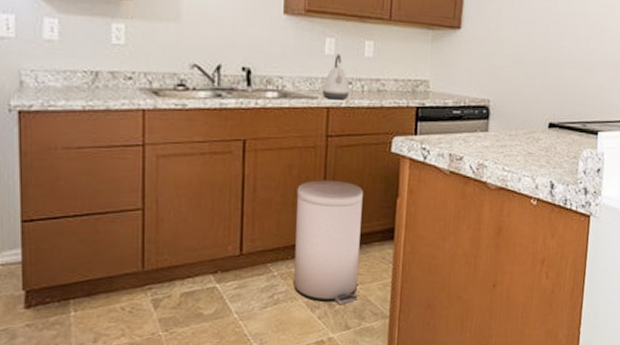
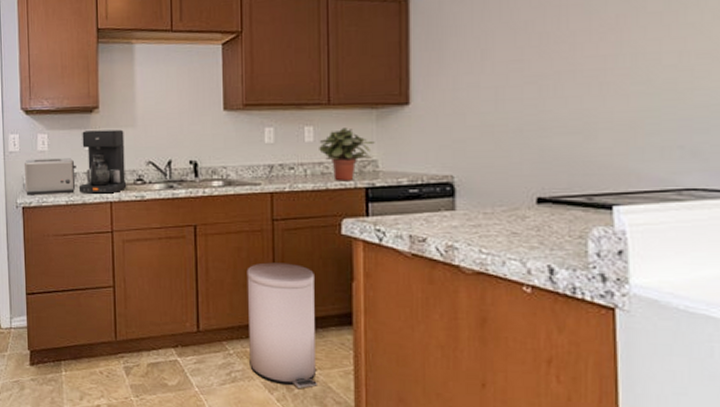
toaster: none [21,49,99,97] -> present [23,158,77,196]
coffee maker: none [101,19,165,100] -> present [78,129,127,194]
kettle: present [322,54,351,100] -> none [264,141,293,185]
potted plant: none [377,45,428,100] -> present [319,128,375,181]

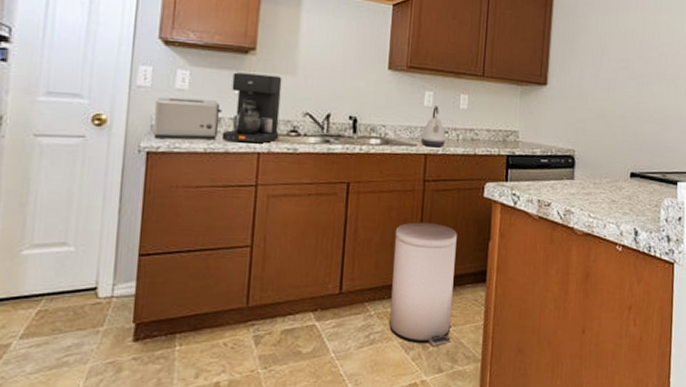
kettle: none [264,141,293,185] -> present [420,105,447,148]
potted plant: present [319,128,375,181] -> none [471,99,518,149]

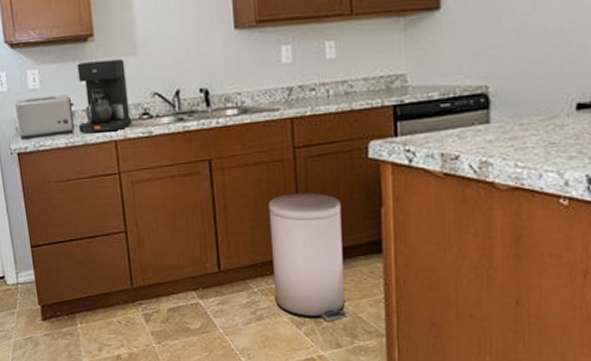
kettle: present [420,105,447,148] -> none [283,60,314,110]

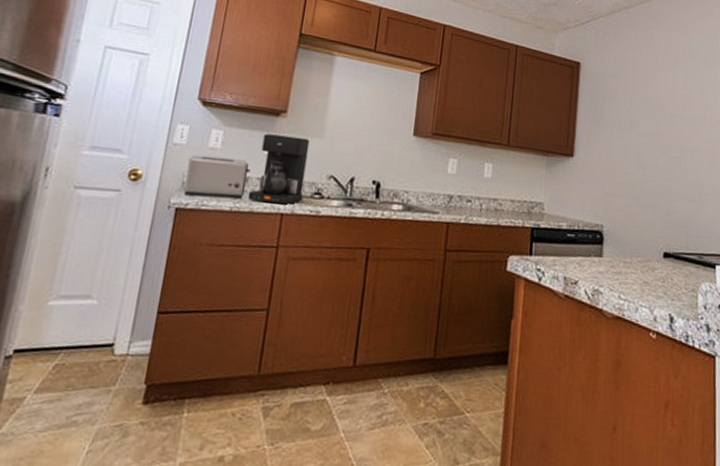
pedal bin: present [268,192,347,322] -> none [403,293,478,435]

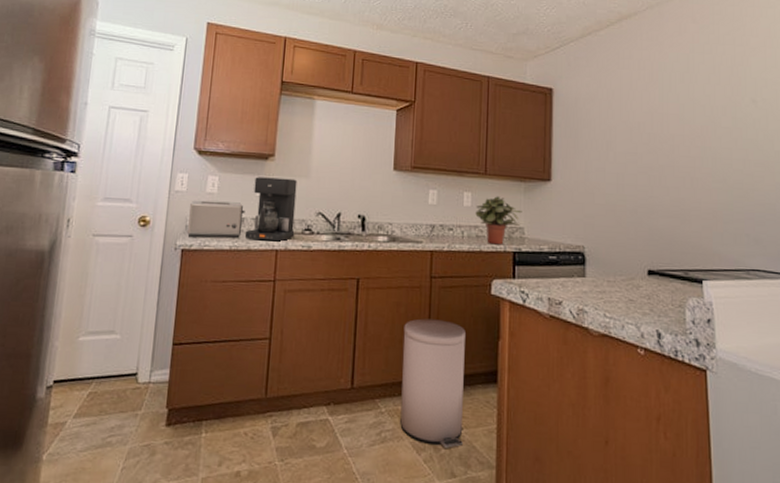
pedal bin: none [403,293,478,435] -> present [400,318,466,450]
potted plant: none [495,169,543,220] -> present [475,196,522,245]

